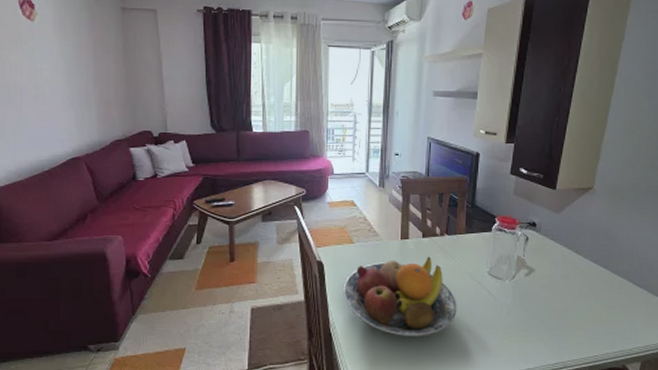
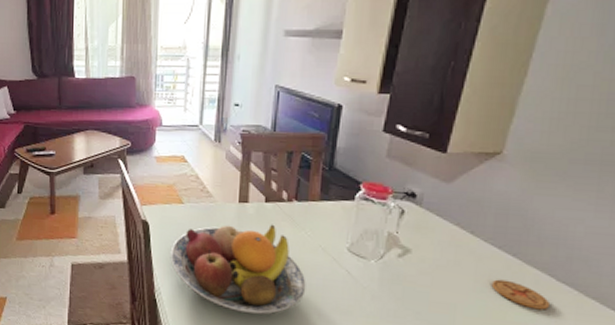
coaster: none [591,287,631,308] -> present [491,279,551,310]

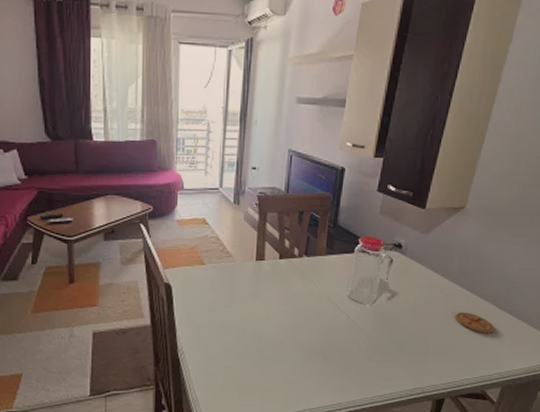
fruit bowl: present [170,224,306,314] -> none [192,279,314,362]

